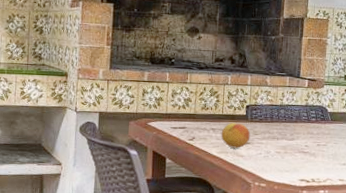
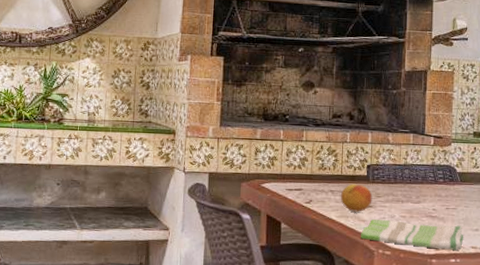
dish towel: none [239,155,333,183] -> present [361,219,464,250]

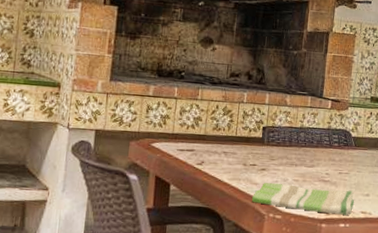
fruit: present [340,183,373,212] -> none [233,145,267,175]

